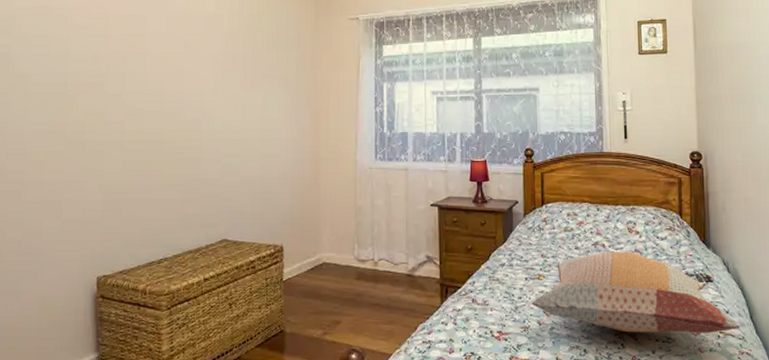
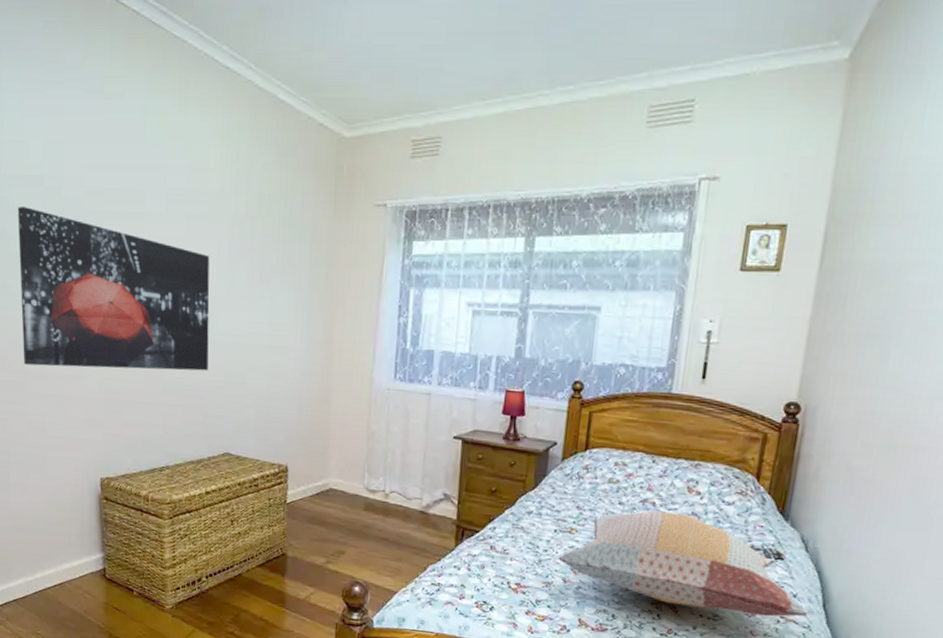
wall art: none [21,34,207,174] -> present [17,207,210,371]

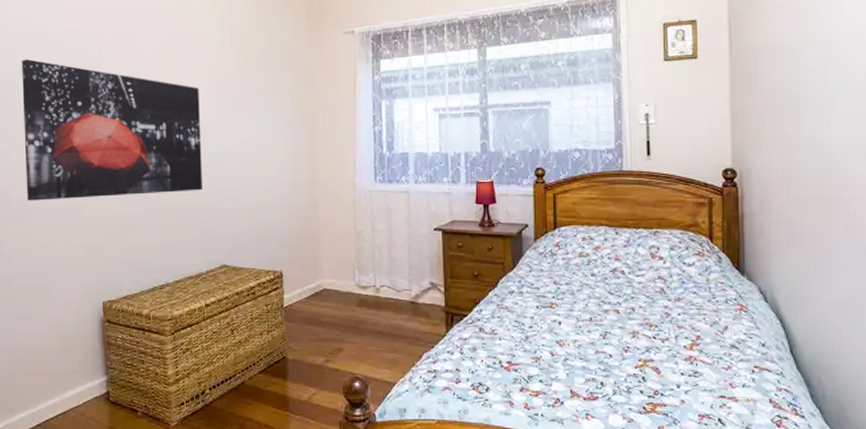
decorative pillow: present [558,510,808,617] -> none [543,278,778,368]

